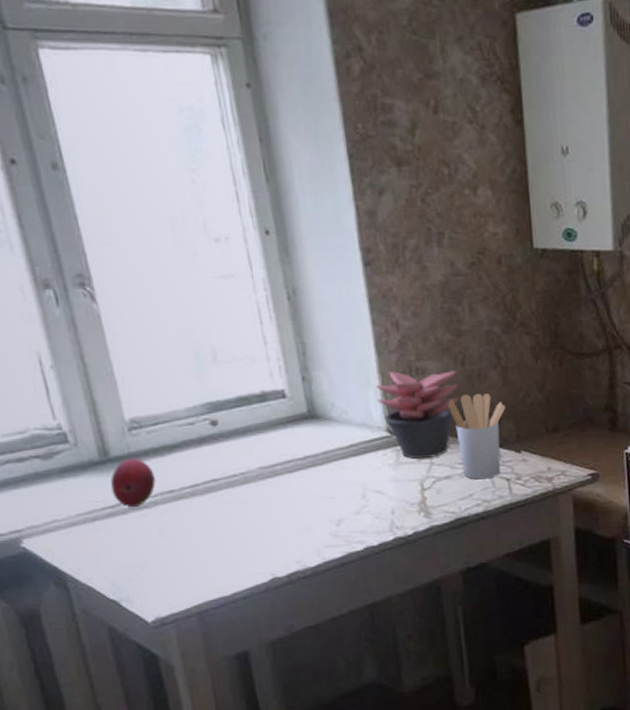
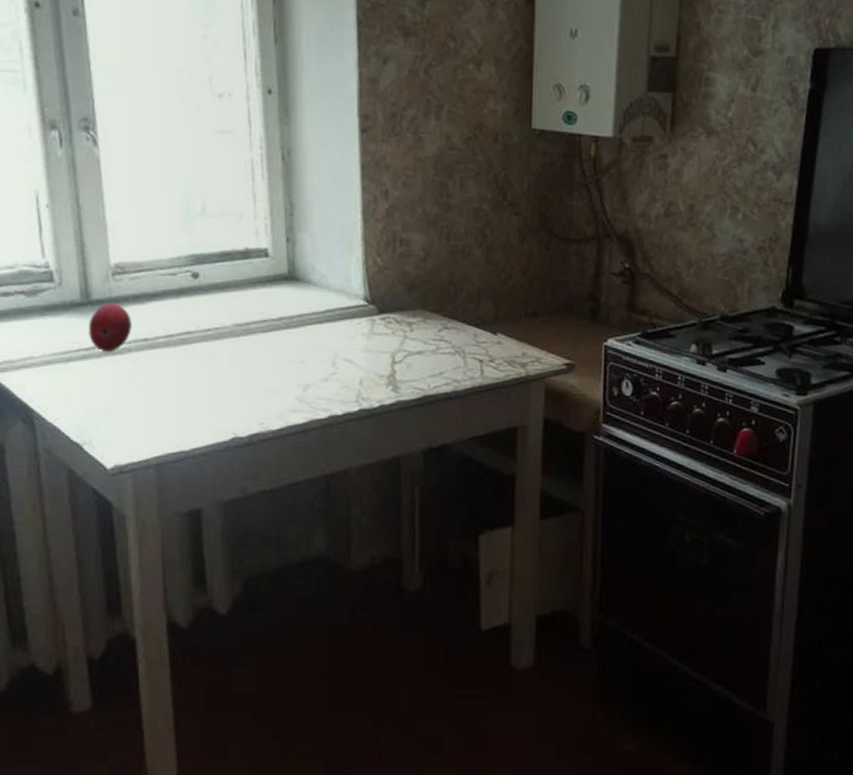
succulent plant: present [375,371,460,459] -> none [357,240,441,331]
utensil holder: present [448,393,505,480] -> none [428,269,486,358]

